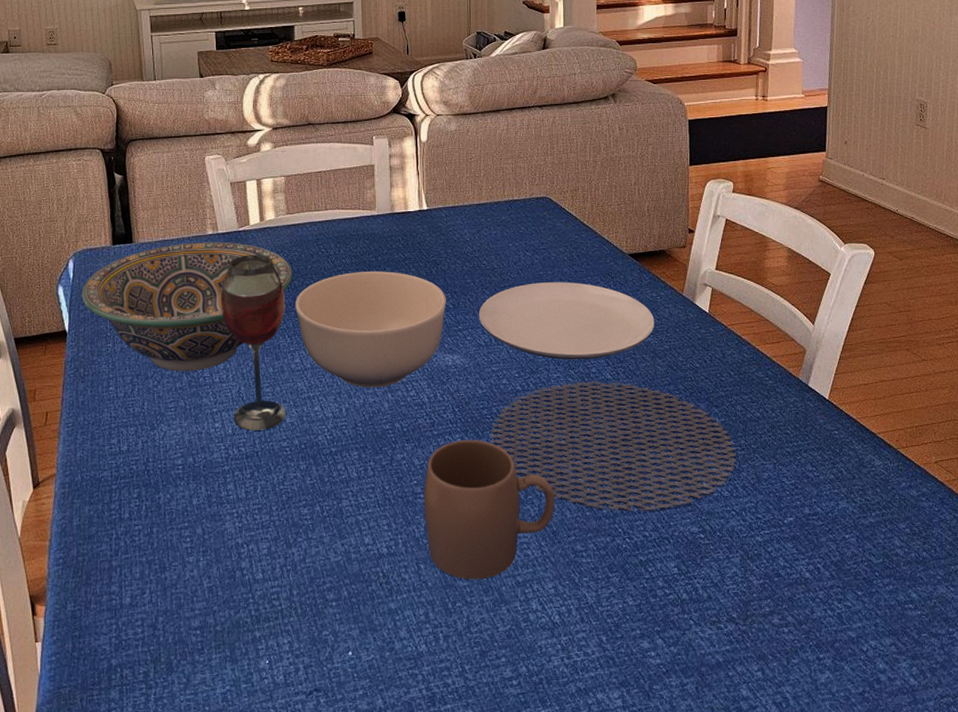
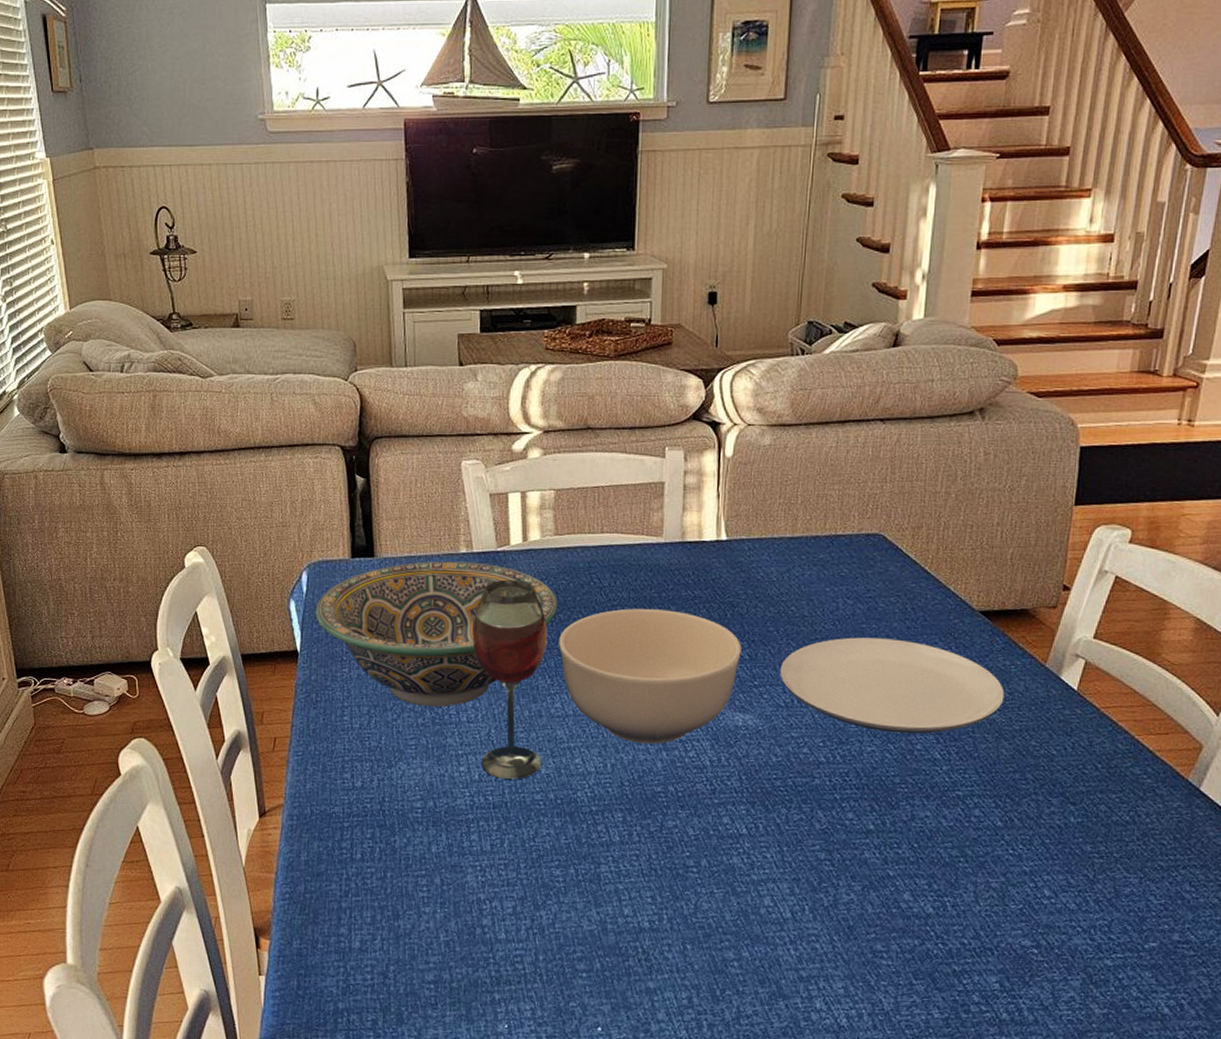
mug: present [423,440,555,580] -> none [695,812,855,969]
place mat: present [491,381,736,511] -> none [783,759,1092,916]

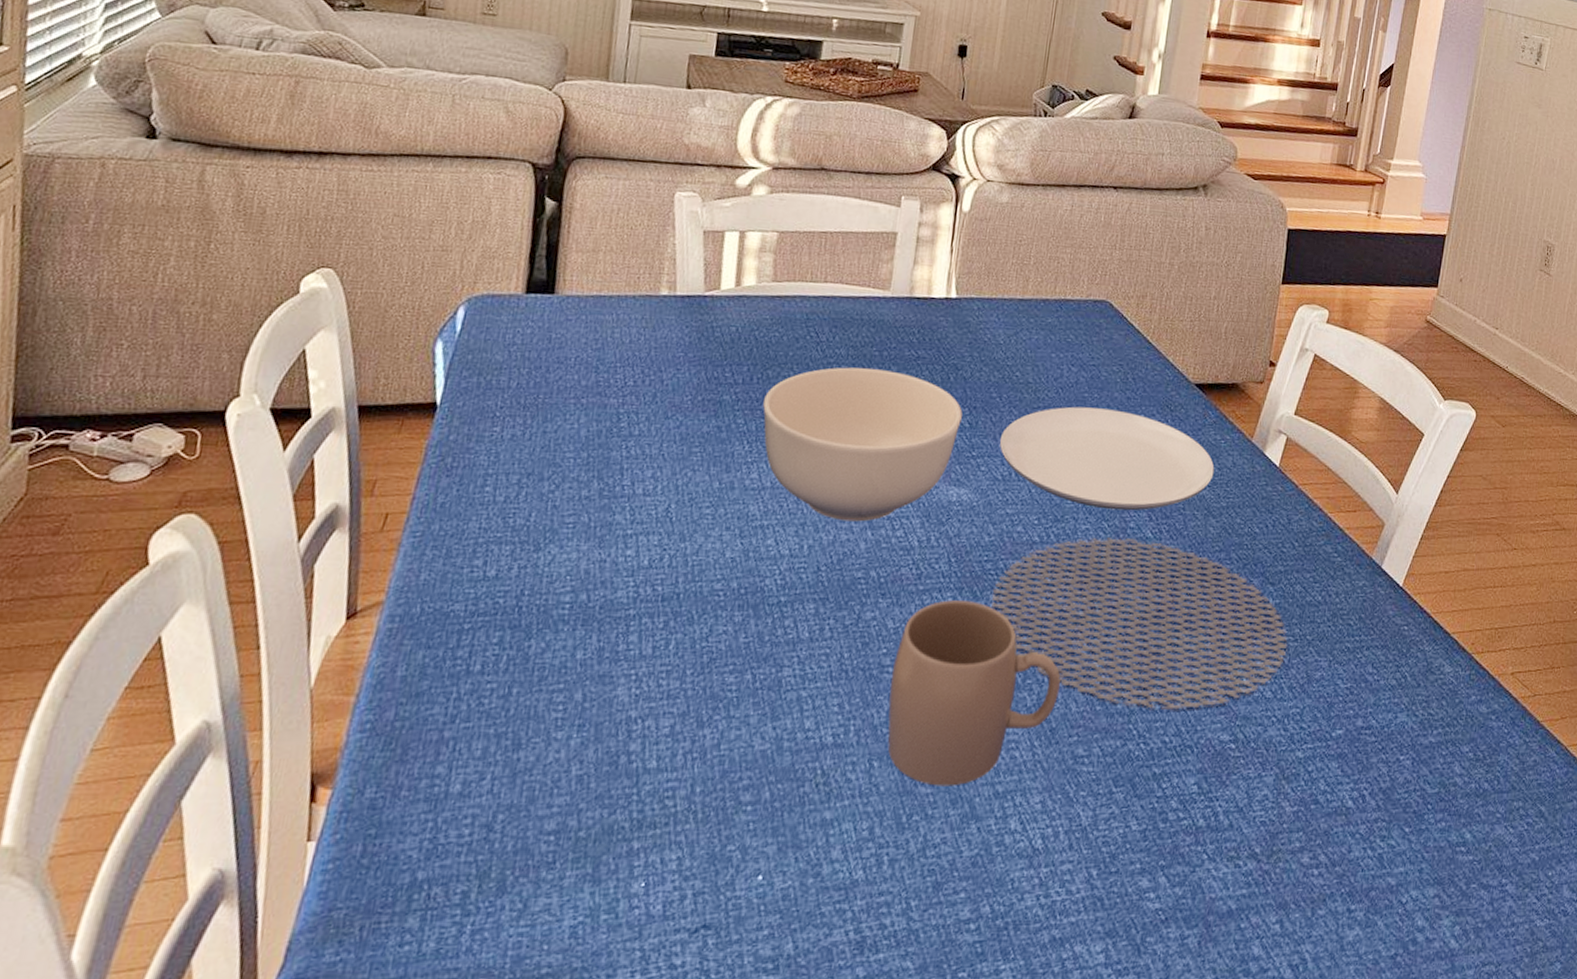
bowl: present [316,561,558,707] -> none [468,302,768,476]
wineglass: present [472,579,548,779] -> none [653,328,753,565]
mug: none [695,812,855,969] -> present [887,600,1061,786]
place mat: none [783,759,1092,916] -> present [991,537,1288,710]

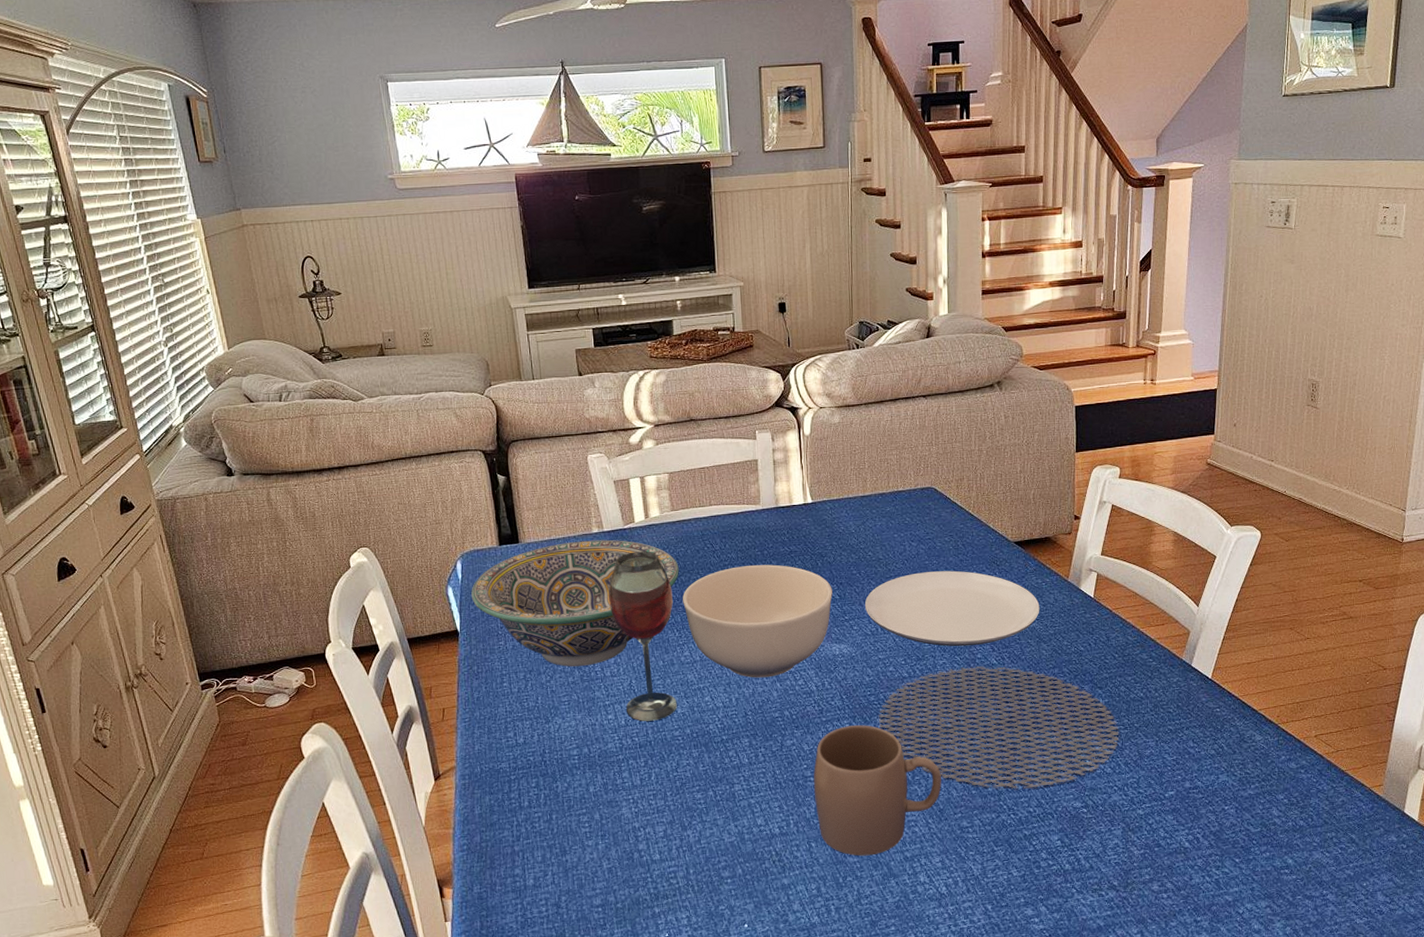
bowl: none [468,302,768,476] -> present [471,539,679,667]
wineglass: none [653,328,753,565] -> present [608,551,677,721]

